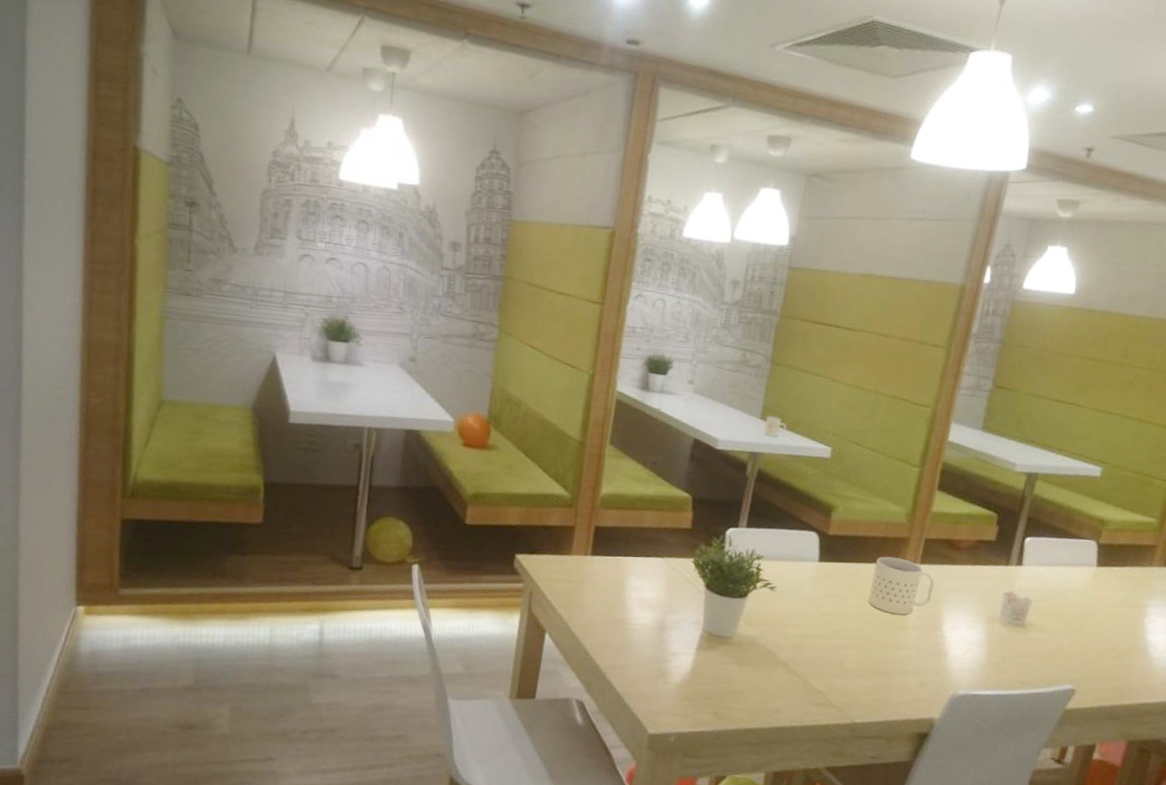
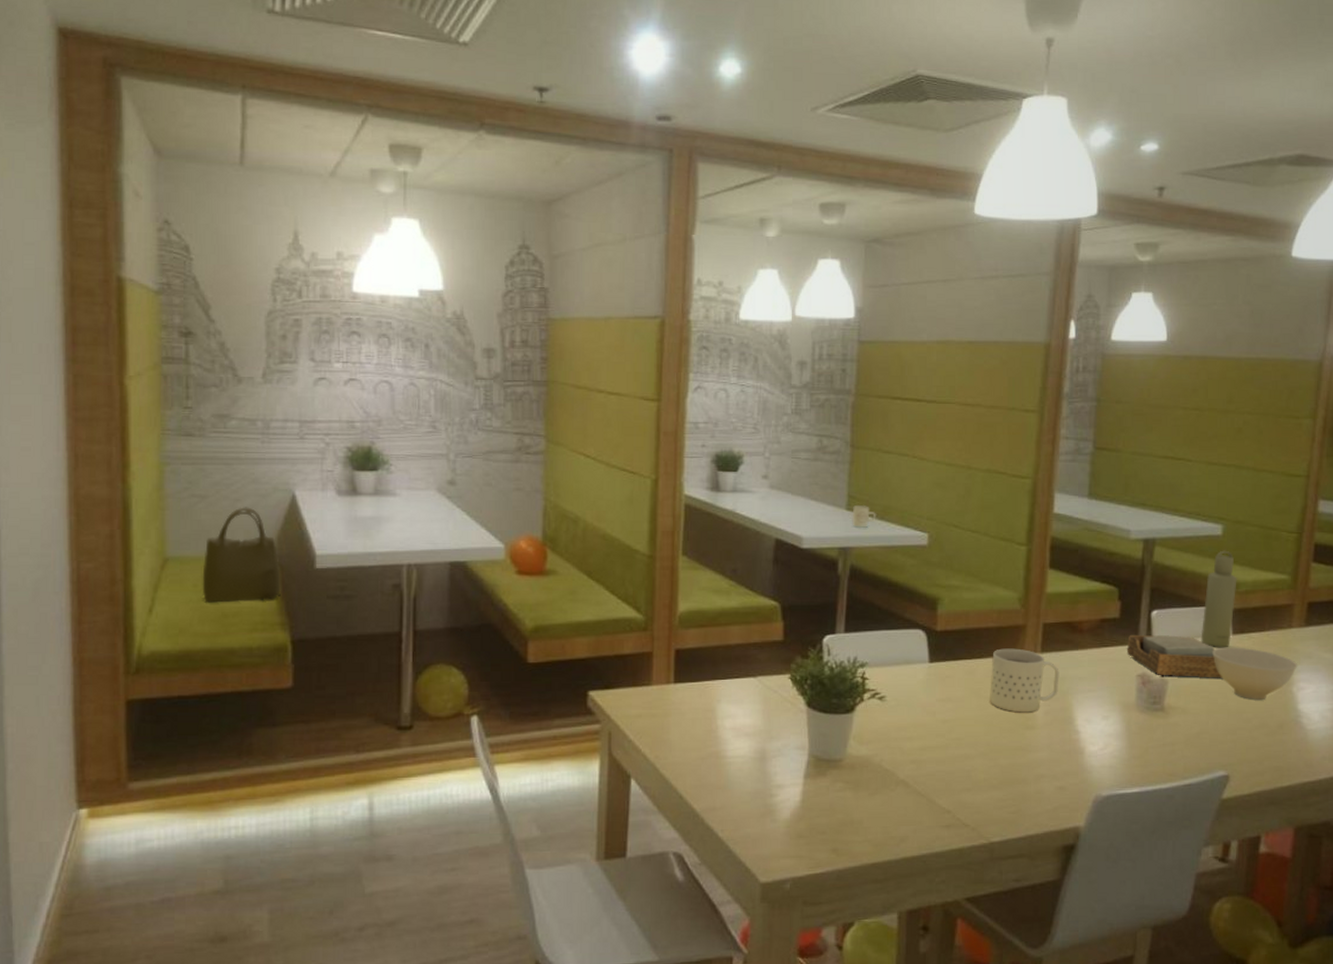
handbag: none [191,363,259,446] -> present [202,507,281,603]
napkin holder: none [998,556,1082,604] -> present [1126,634,1223,678]
bottle: none [1067,490,1109,578] -> present [1201,550,1237,648]
bowl: none [1075,576,1152,627] -> present [1212,647,1297,700]

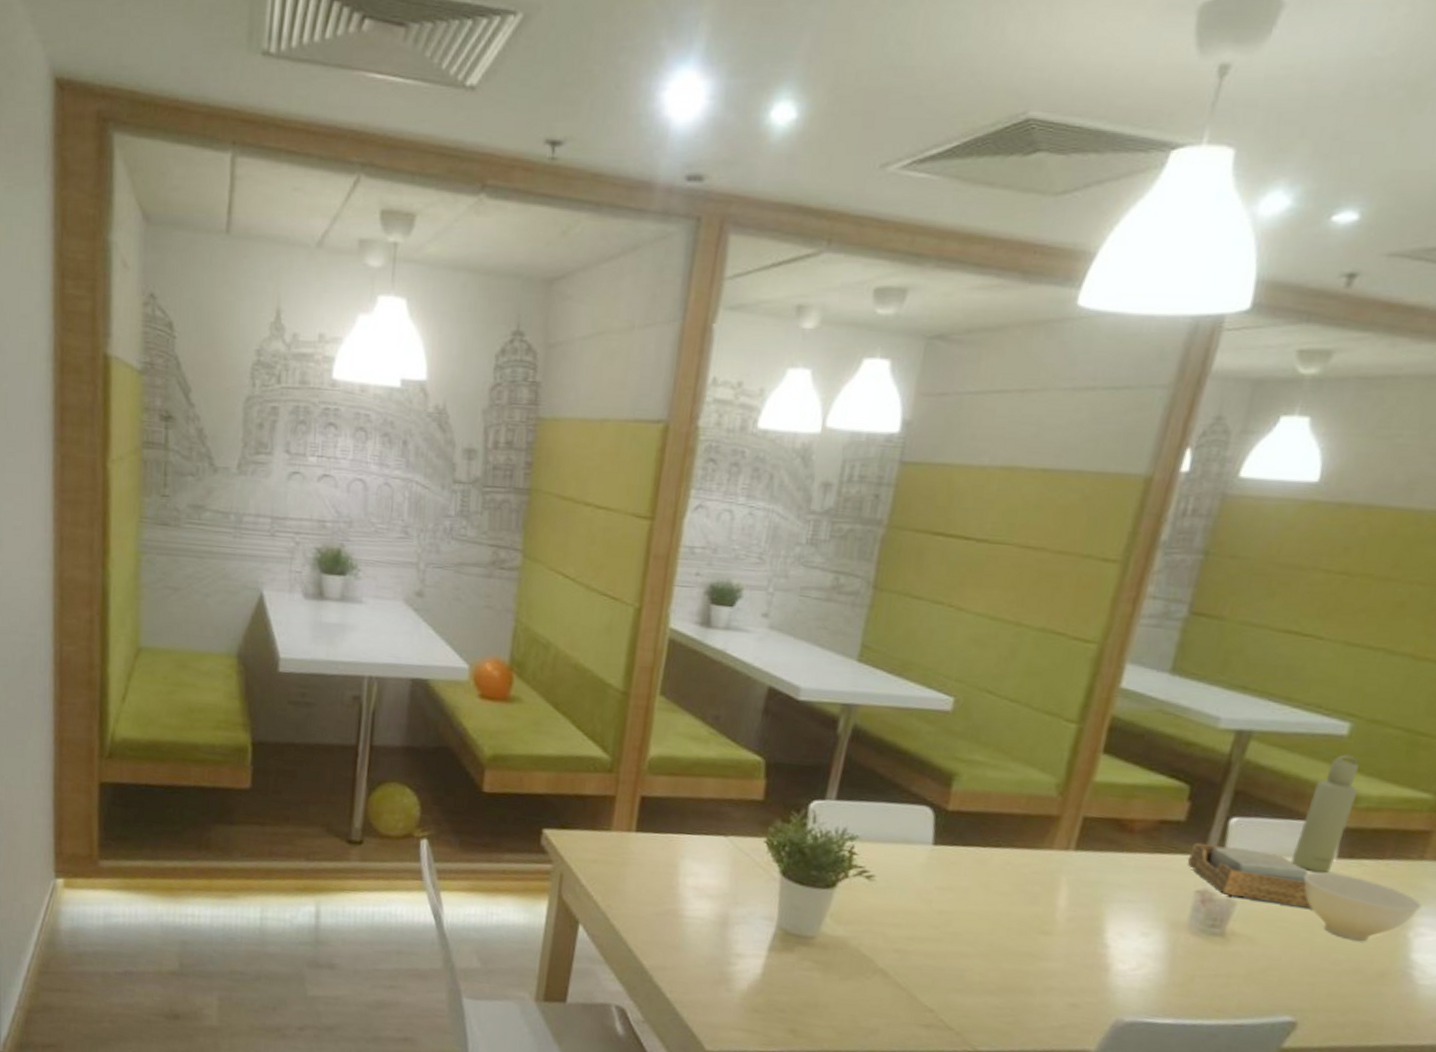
handbag: present [202,507,281,603] -> none [171,602,245,699]
mug: present [852,504,876,528] -> none [862,657,893,684]
mug: present [990,648,1060,713] -> none [1000,839,1095,916]

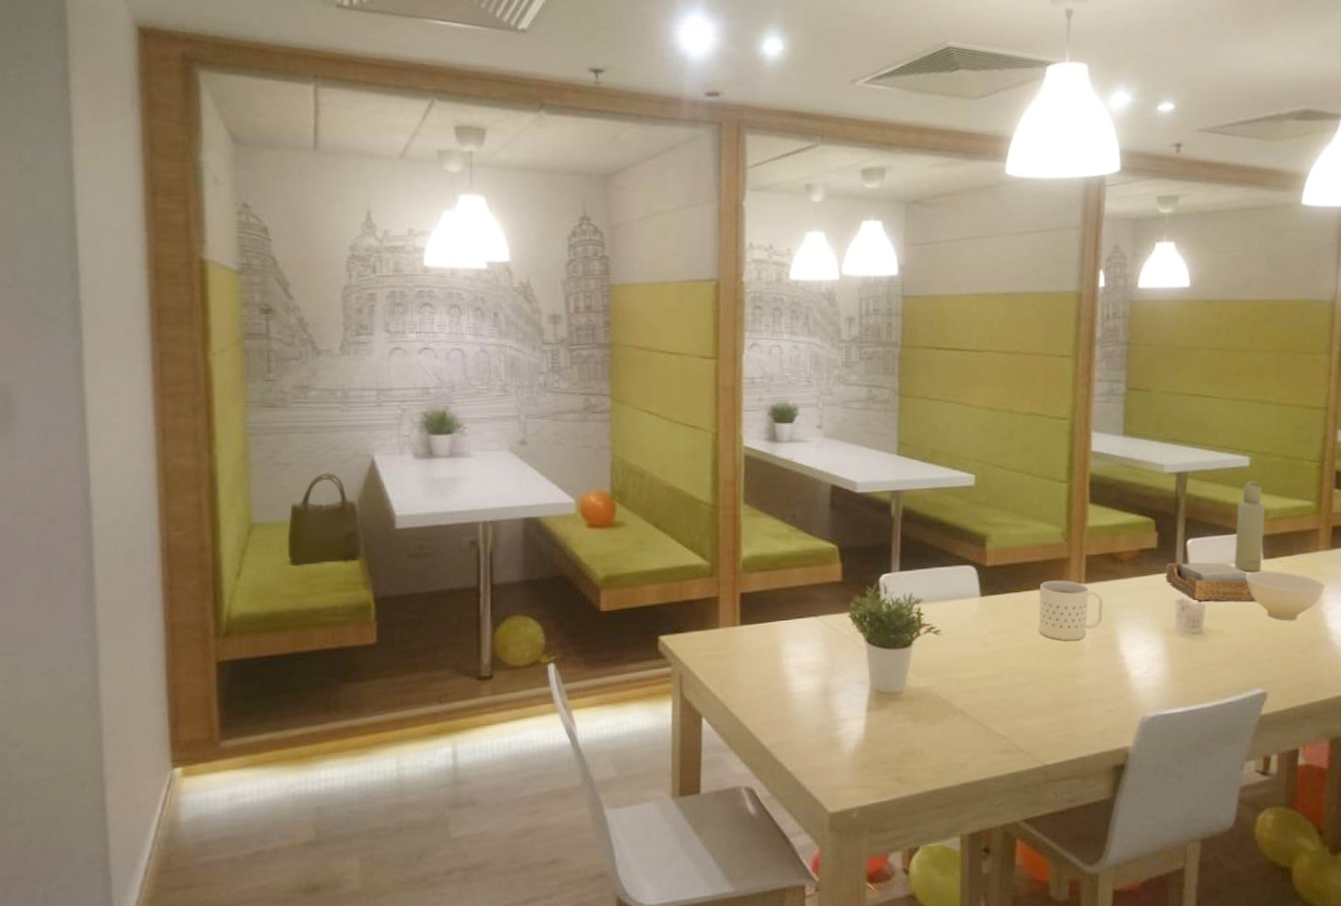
handbag: none [171,602,245,699] -> present [287,472,363,565]
mug: none [1000,839,1095,916] -> present [1038,580,1104,641]

